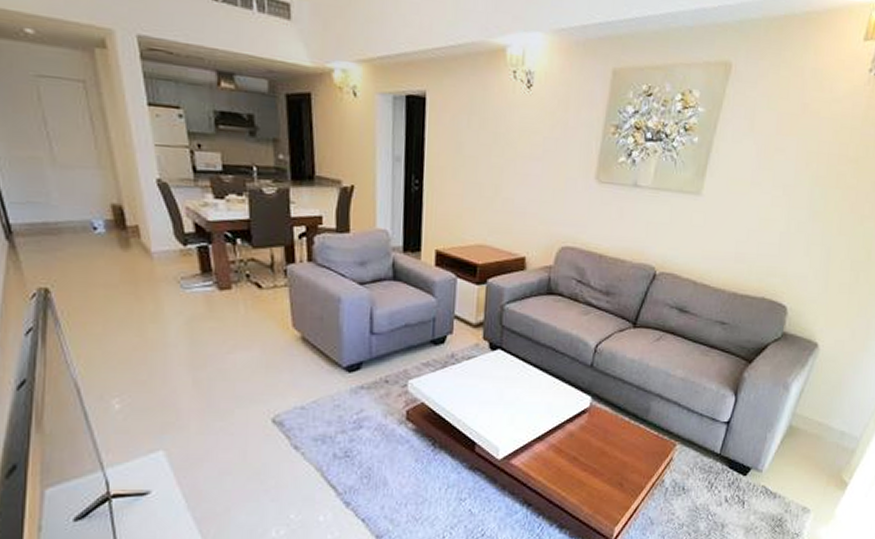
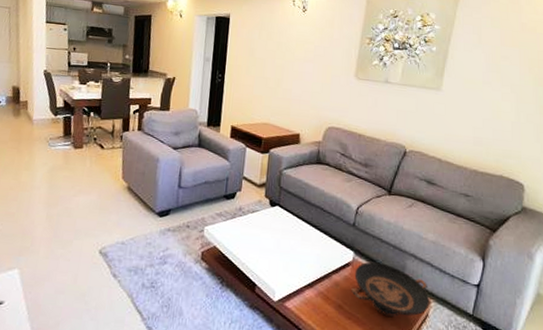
decorative bowl: none [587,406,675,464] -> present [351,261,430,317]

